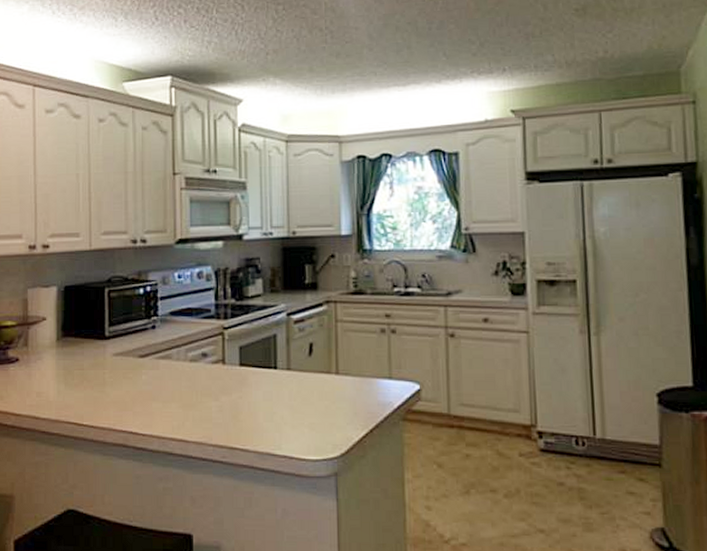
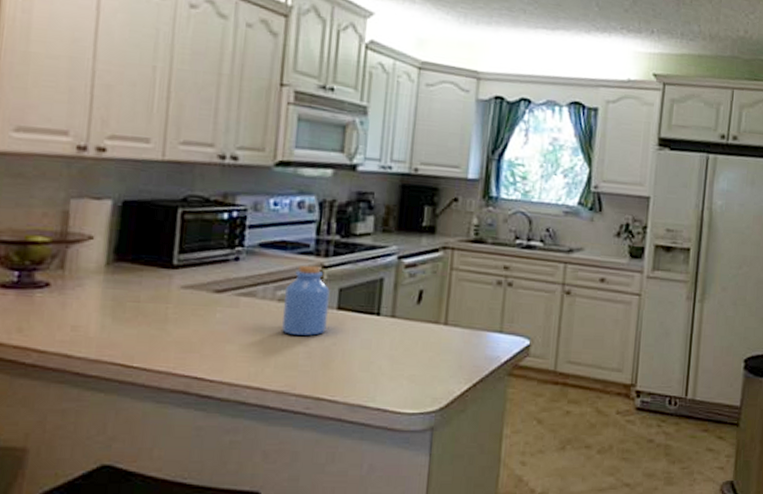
jar: none [194,327,233,391] -> present [282,265,330,336]

